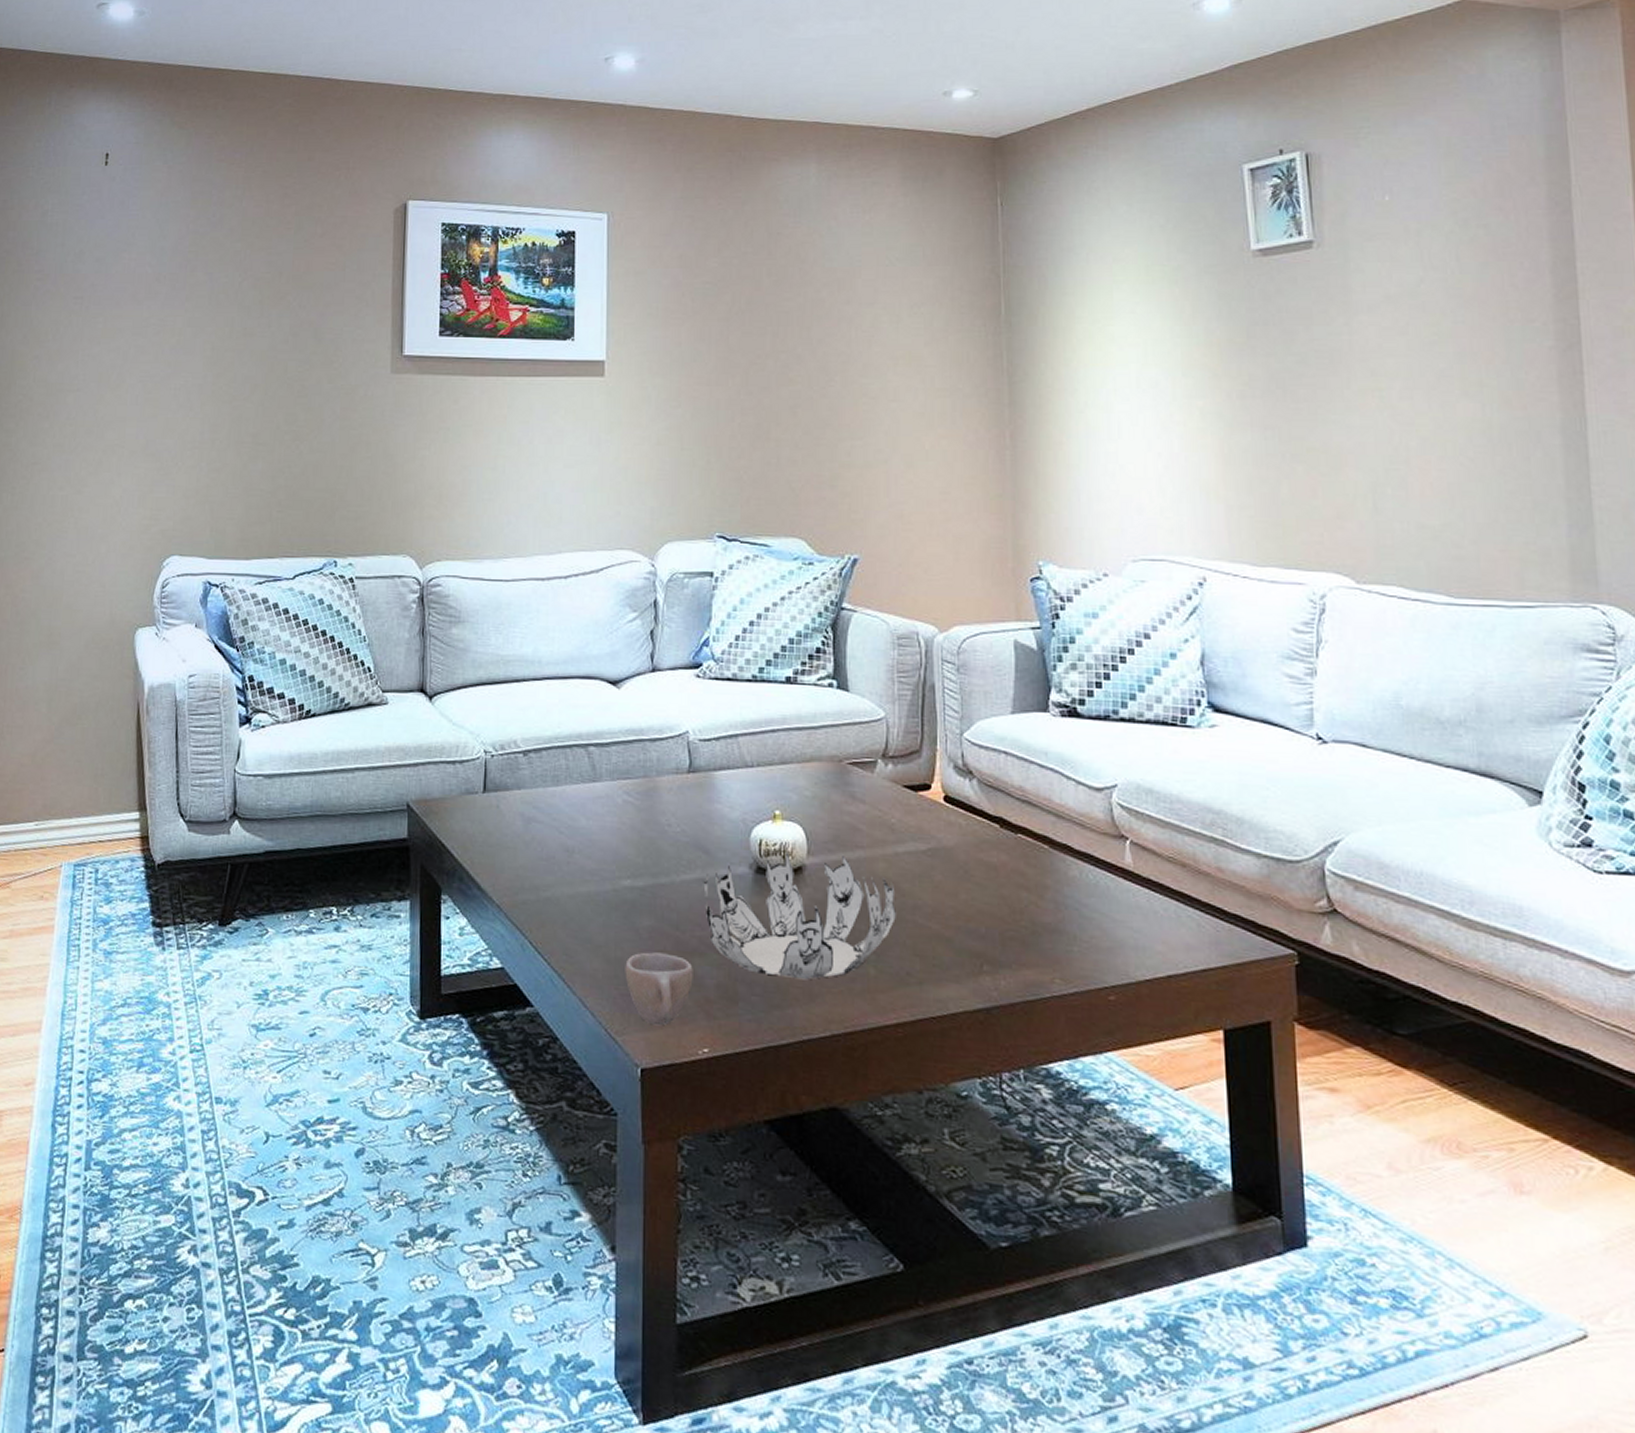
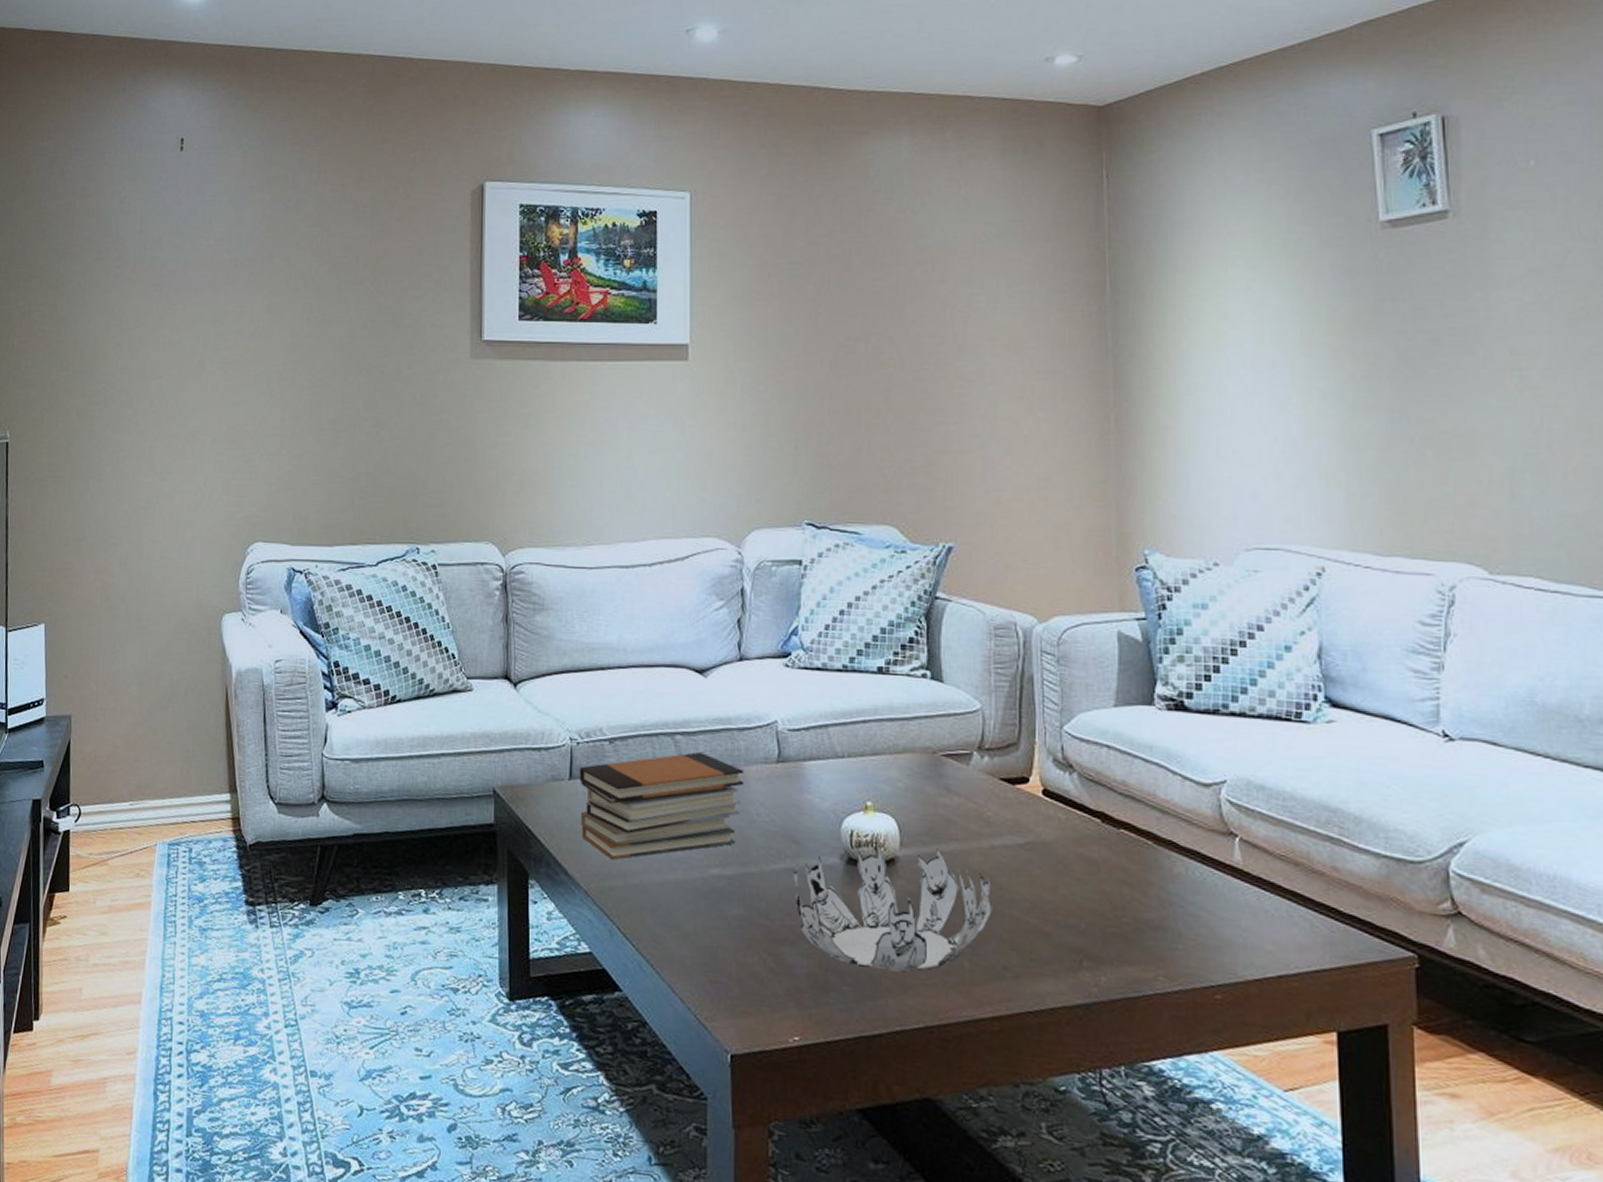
book stack: none [493,762,656,874] -> present [579,751,745,860]
cup: present [625,952,693,1026] -> none [714,940,783,1014]

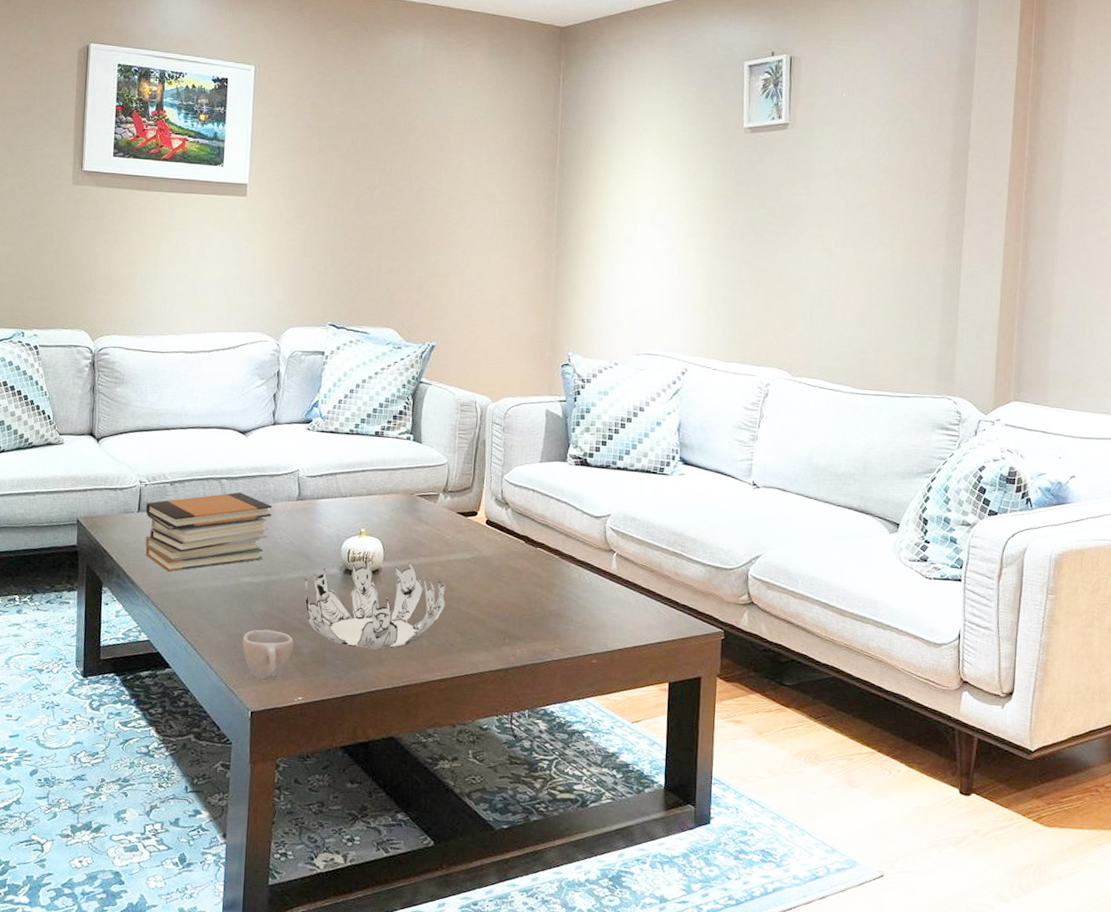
cup: none [714,940,783,1014] -> present [242,629,294,682]

